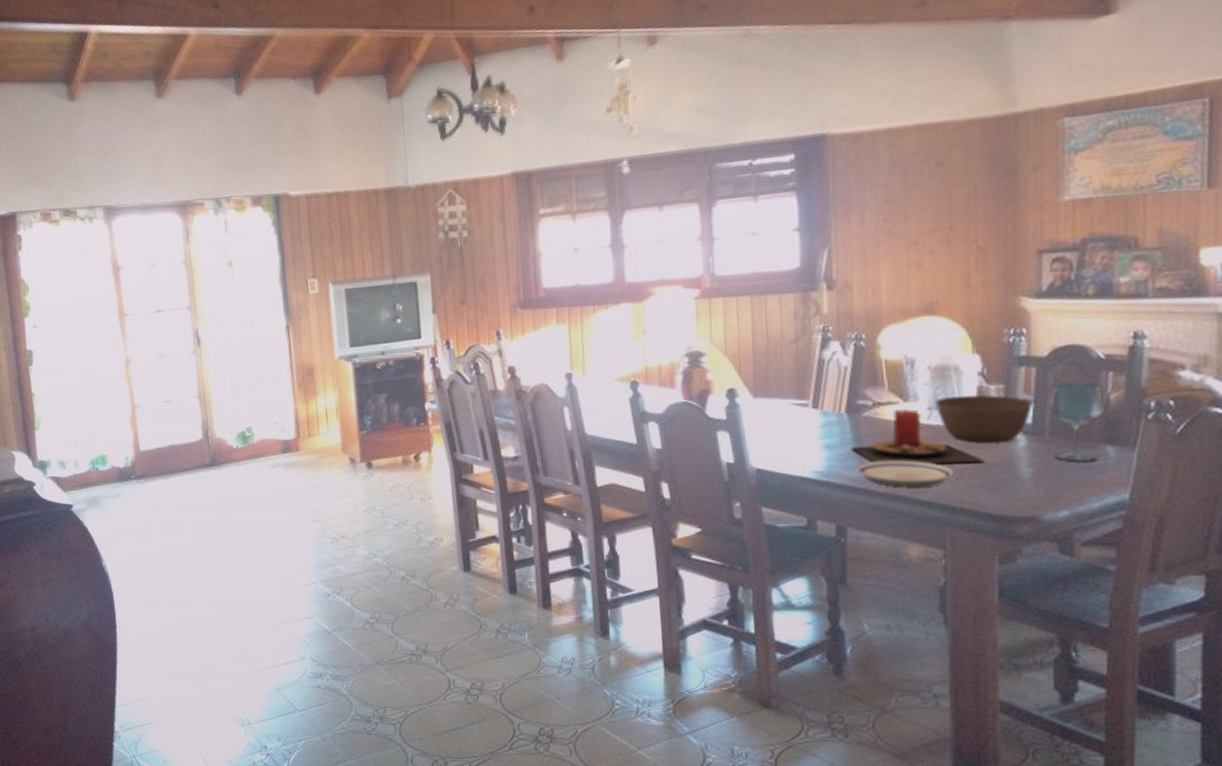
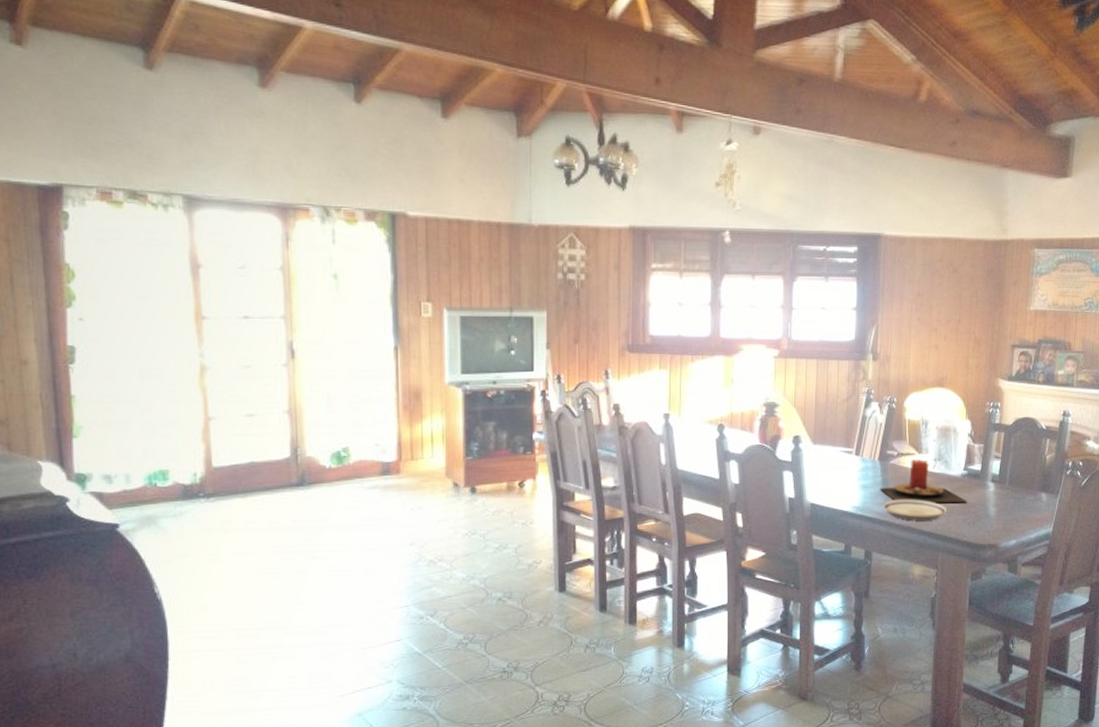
bowl: present [936,395,1032,443] -> none [940,451,1000,488]
wine glass: present [1049,382,1104,462] -> none [1010,445,1042,504]

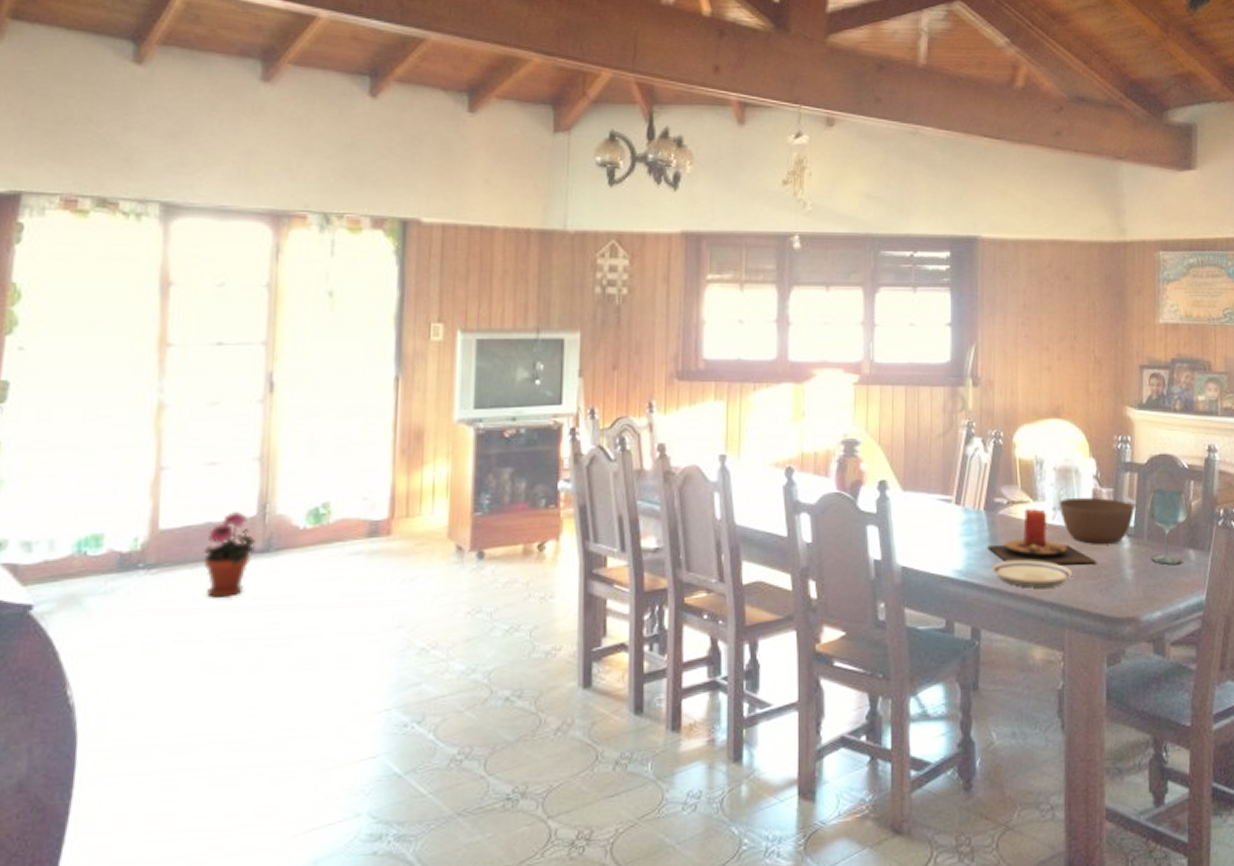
potted plant: none [251,454,291,520] -> present [203,512,255,598]
bowl: none [940,451,1000,488] -> present [1060,497,1134,544]
wine glass: none [1010,445,1042,504] -> present [1147,489,1187,564]

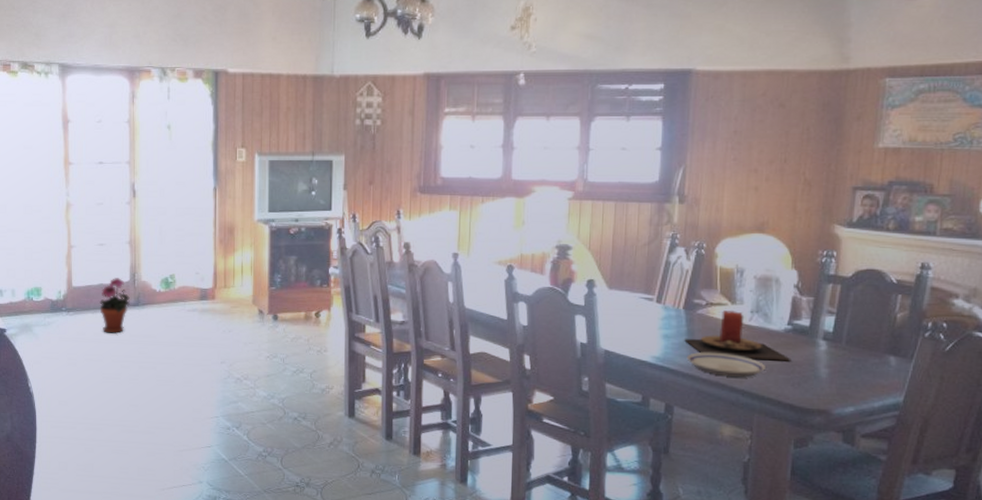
bowl: present [1060,497,1134,544] -> none [757,303,835,345]
wine glass: present [1147,489,1187,564] -> none [847,300,891,368]

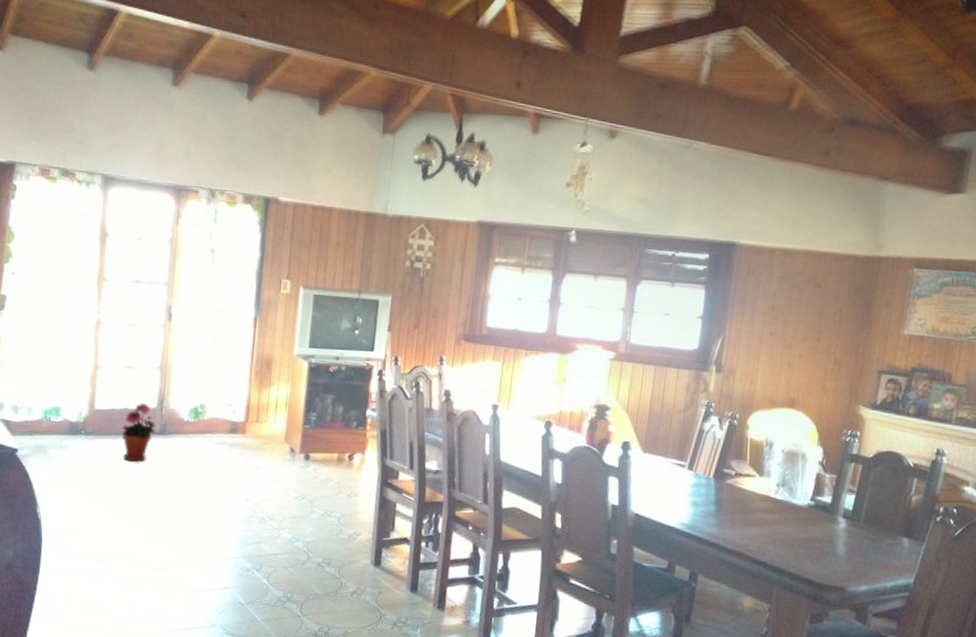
candle: present [683,310,792,362] -> none [711,482,812,537]
plate: present [686,352,767,377] -> none [713,522,789,550]

